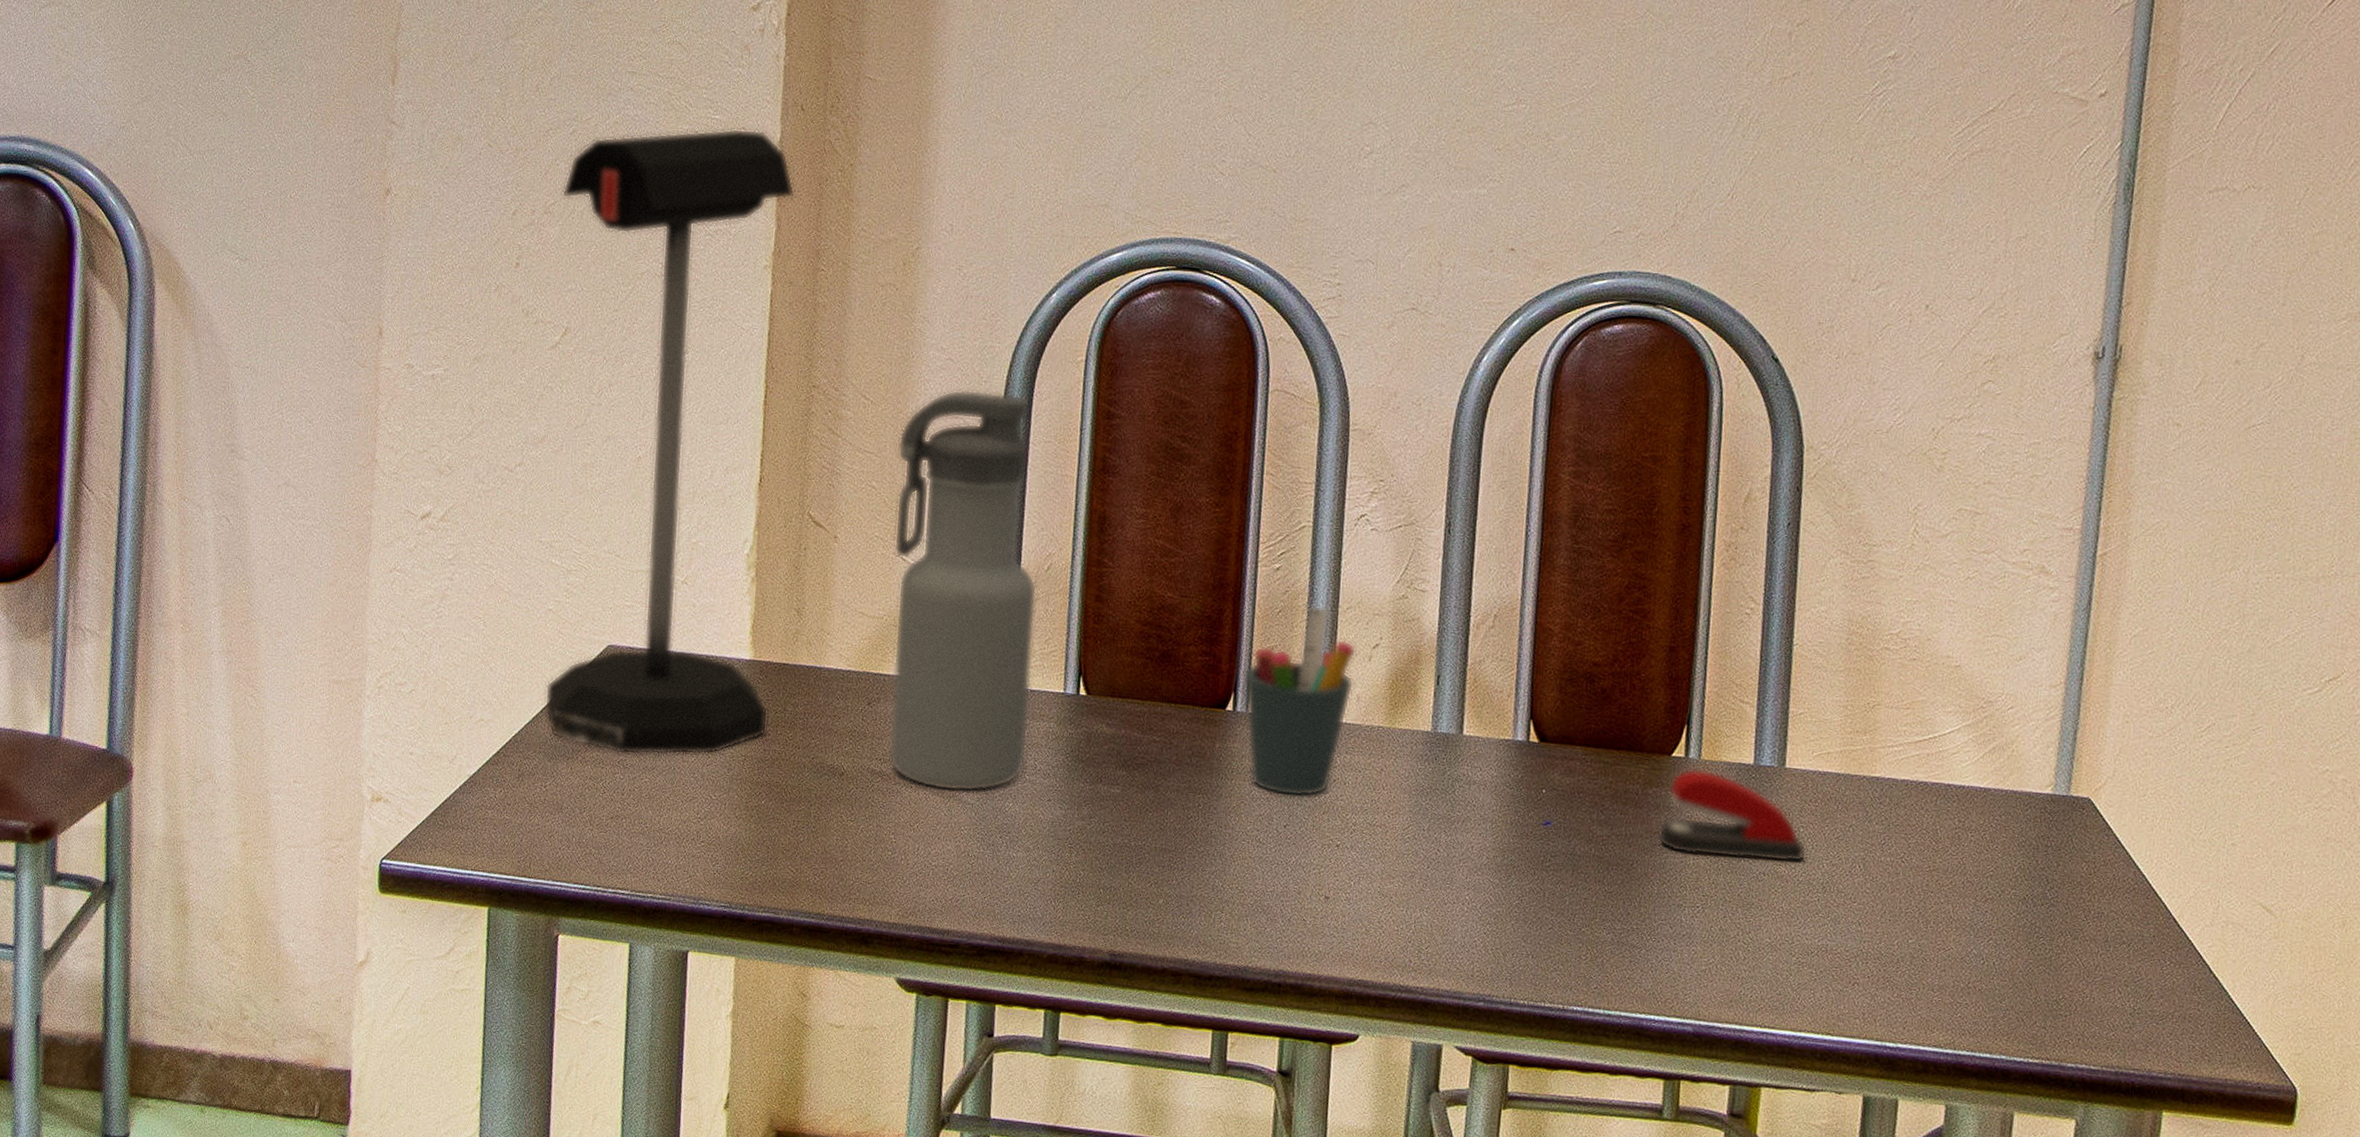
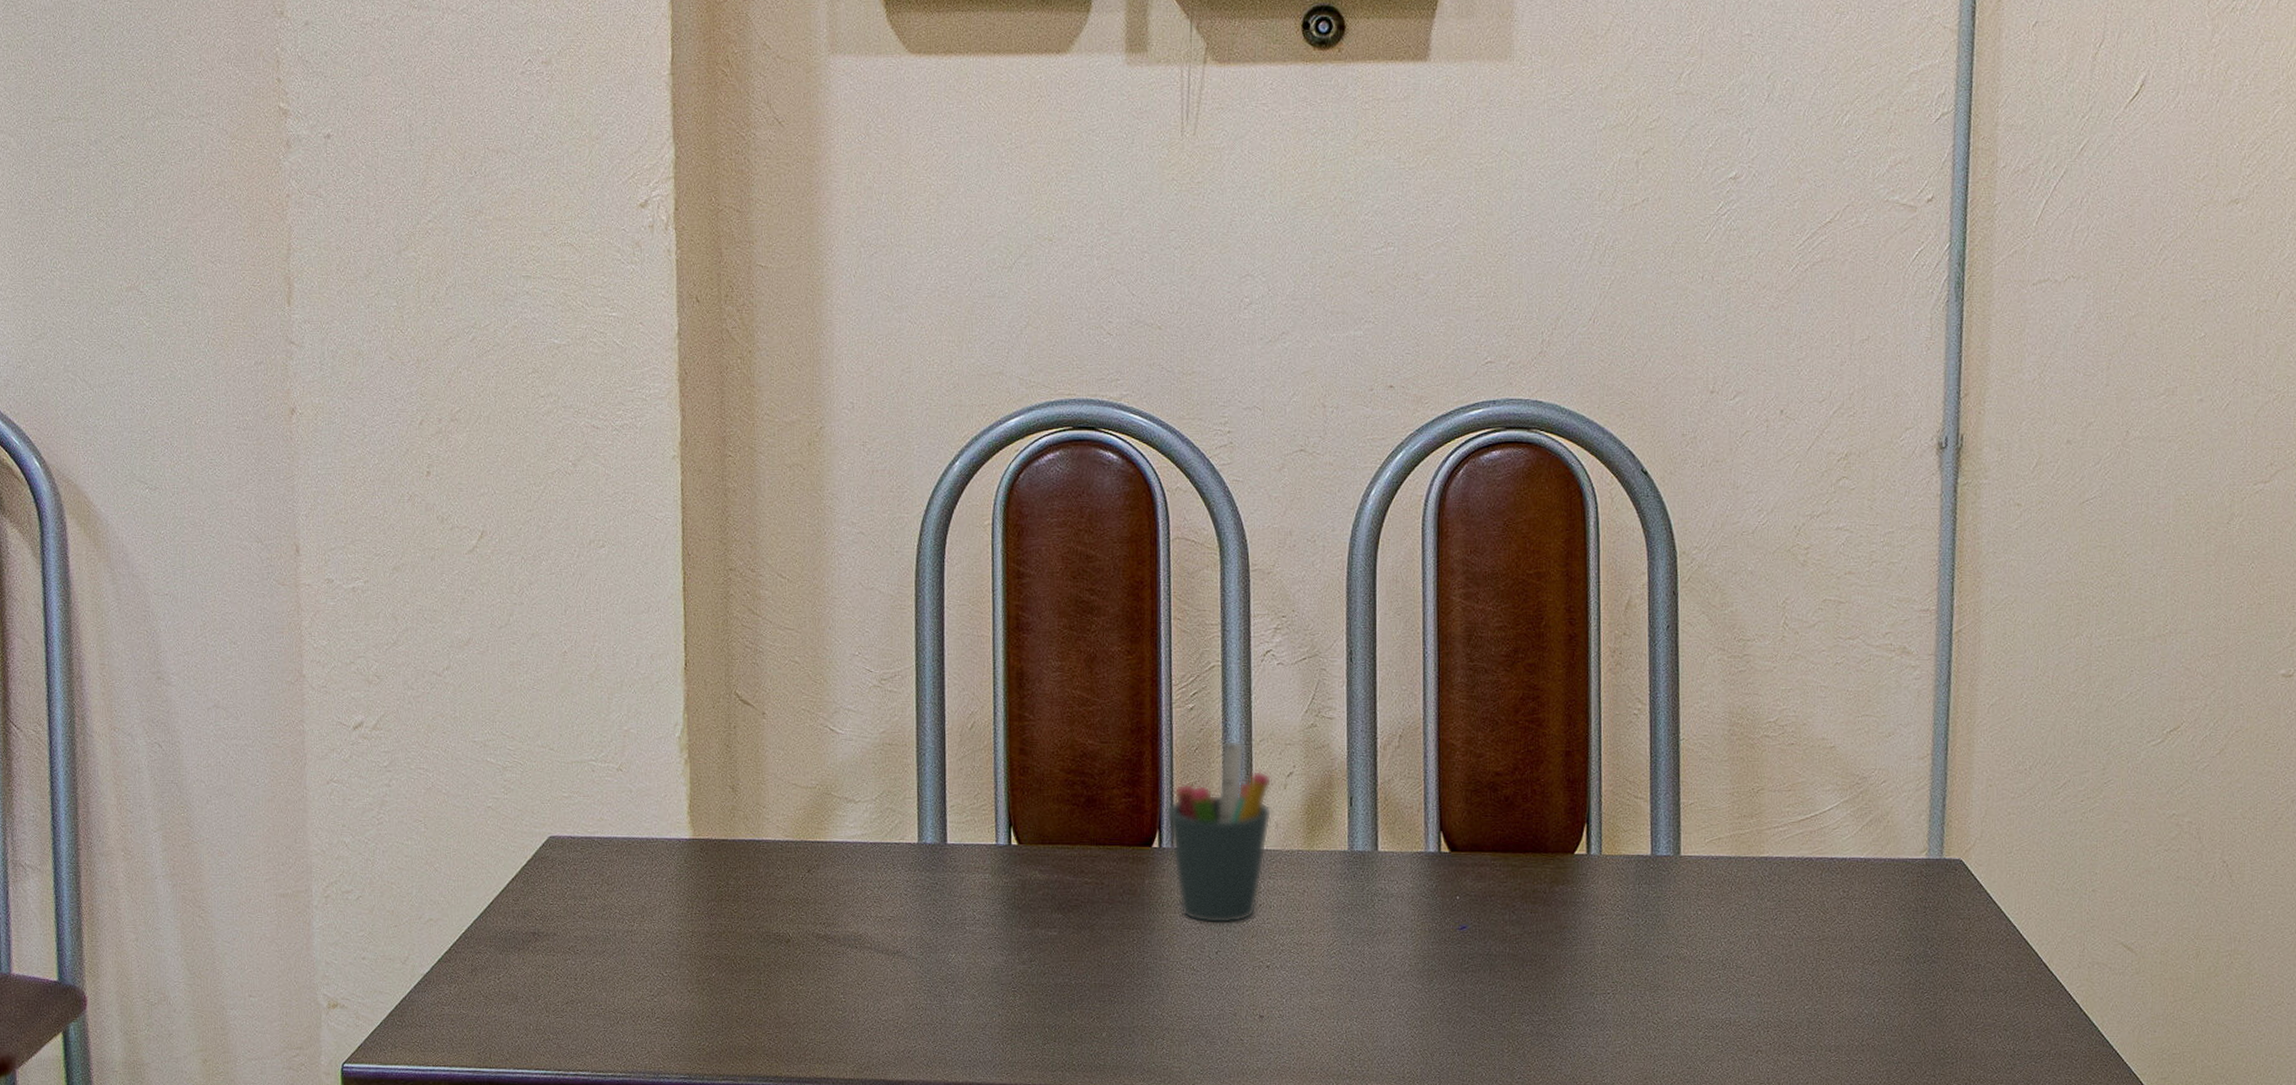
desk lamp: present [544,128,795,755] -> none [467,324,712,941]
water bottle: present [888,389,1037,792] -> none [817,560,965,948]
stapler: present [1658,768,1807,863] -> none [1567,864,1706,946]

